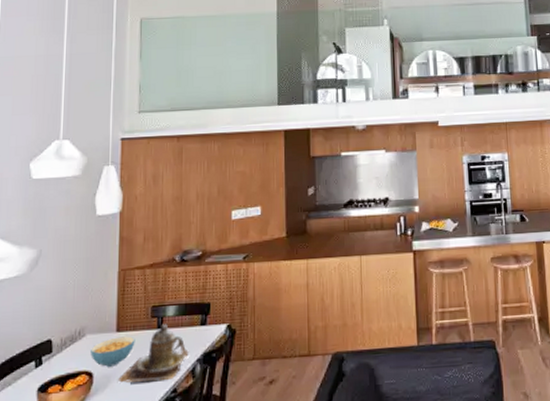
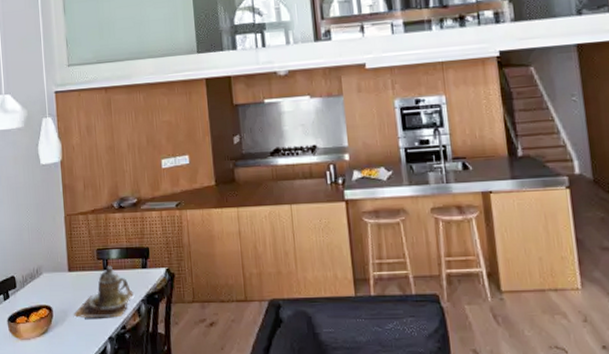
cereal bowl: present [90,336,135,367] -> none [48,276,86,303]

